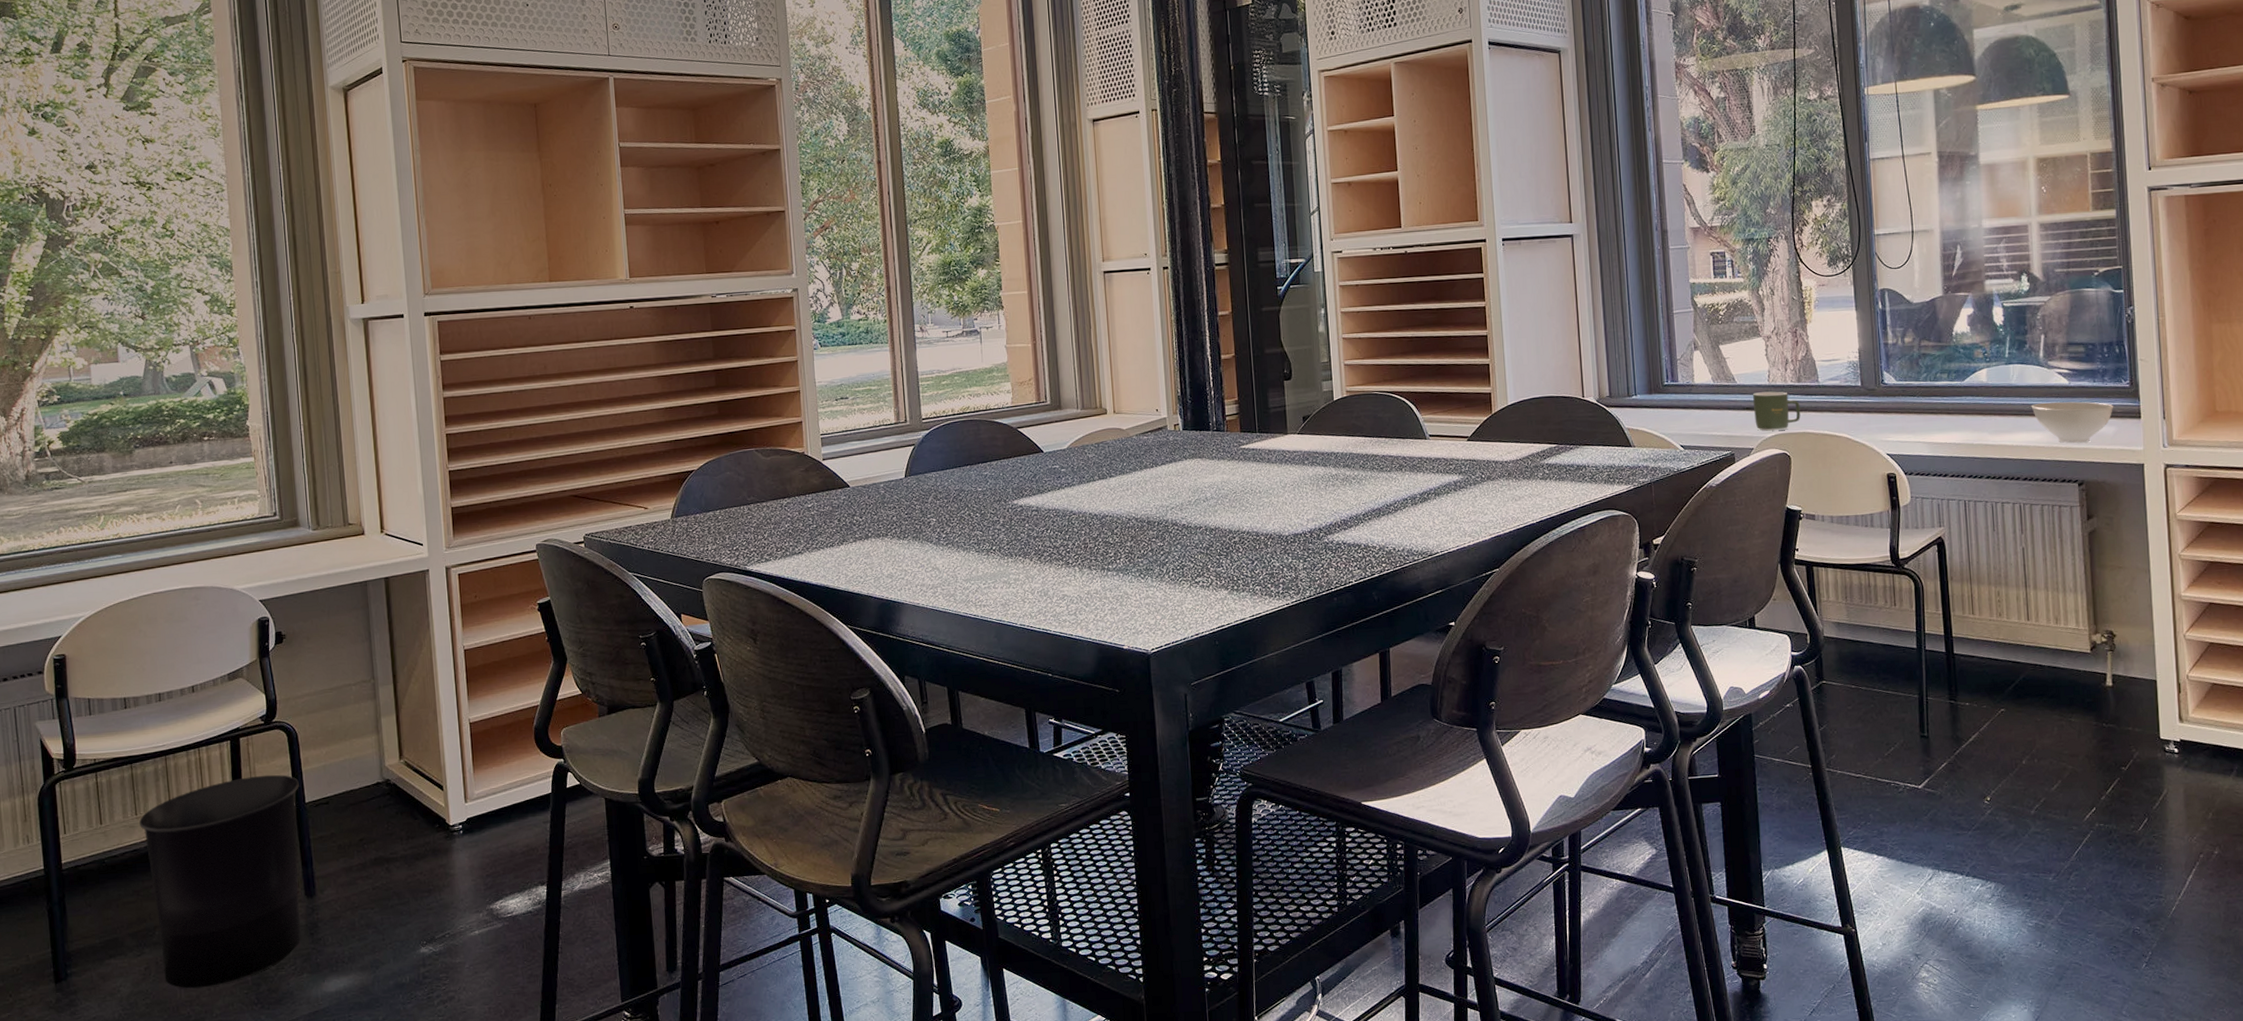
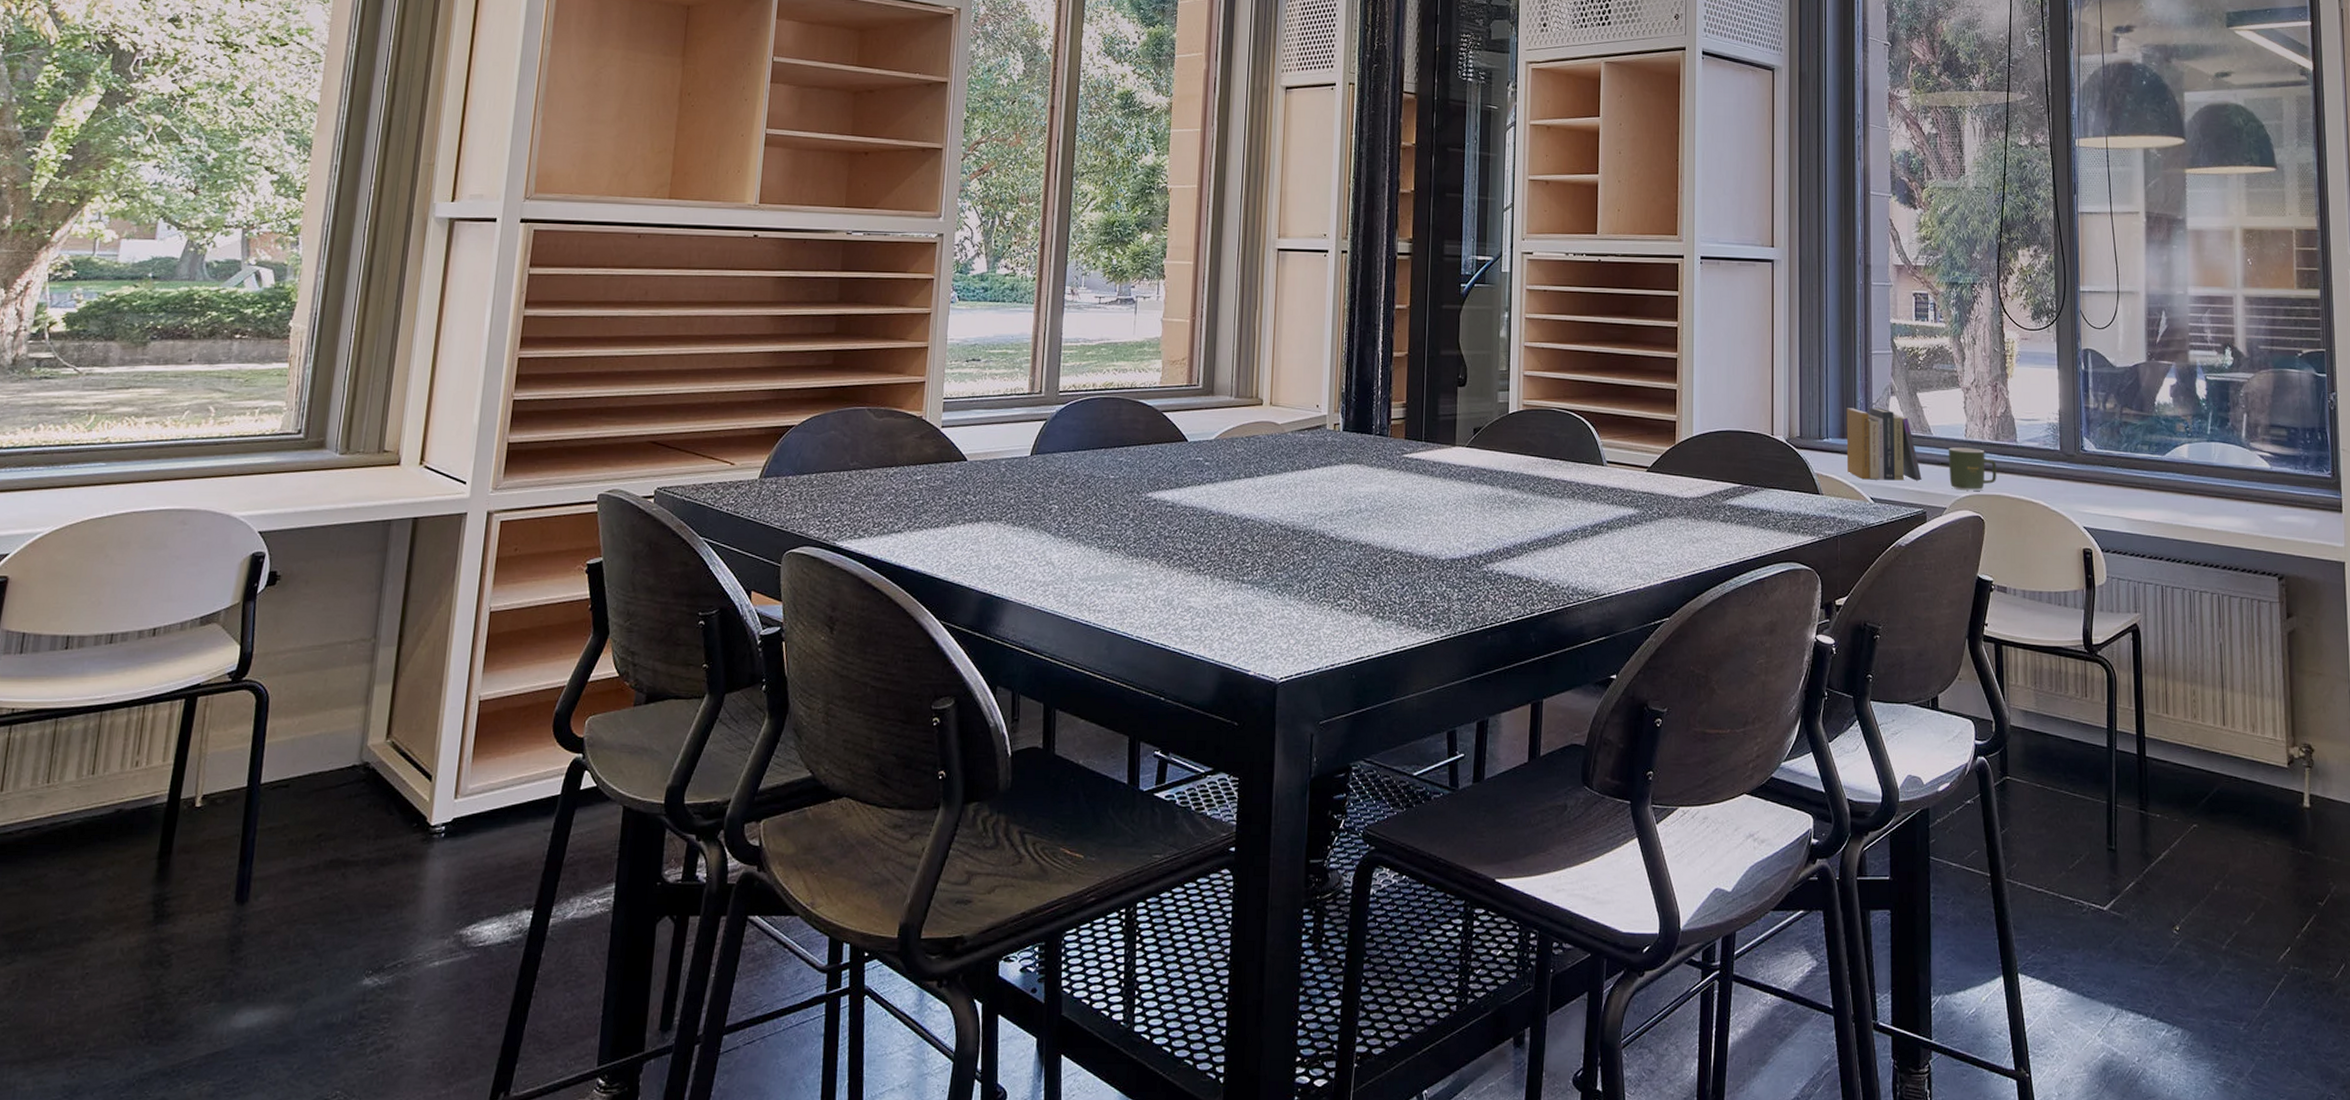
waste bin: present [139,774,301,989] -> none [34,745,258,1012]
books: none [1652,362,1729,430] -> present [1846,407,1922,481]
bowl: present [2031,401,2114,443] -> none [2232,486,2316,533]

